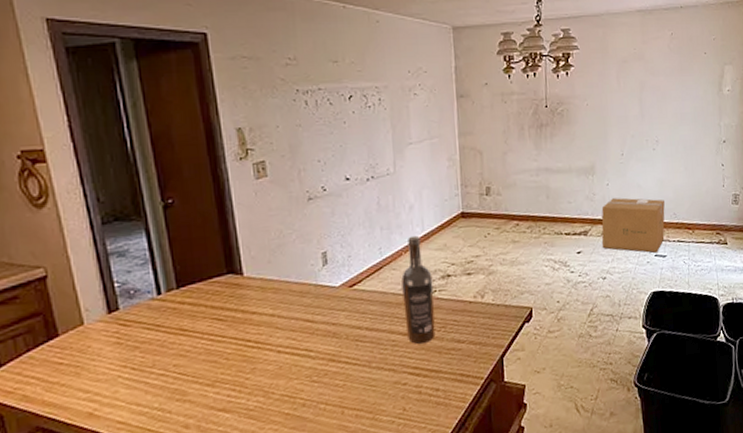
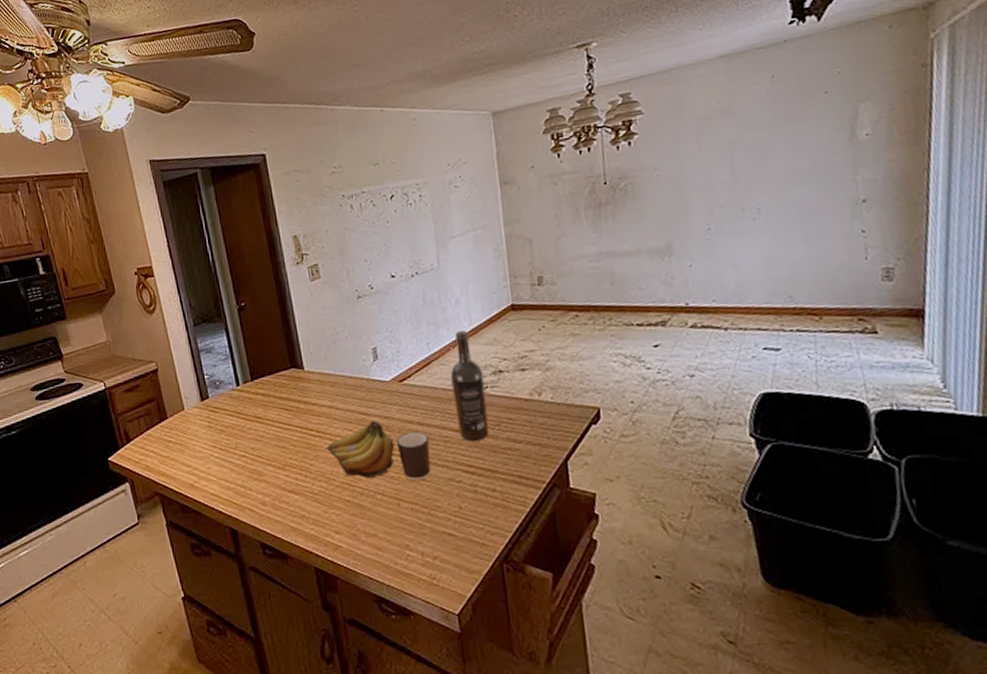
fruit: none [265,328,342,388] -> present [326,421,395,478]
mug: none [343,336,378,387] -> present [396,431,431,481]
box: present [601,198,665,254] -> none [683,279,777,346]

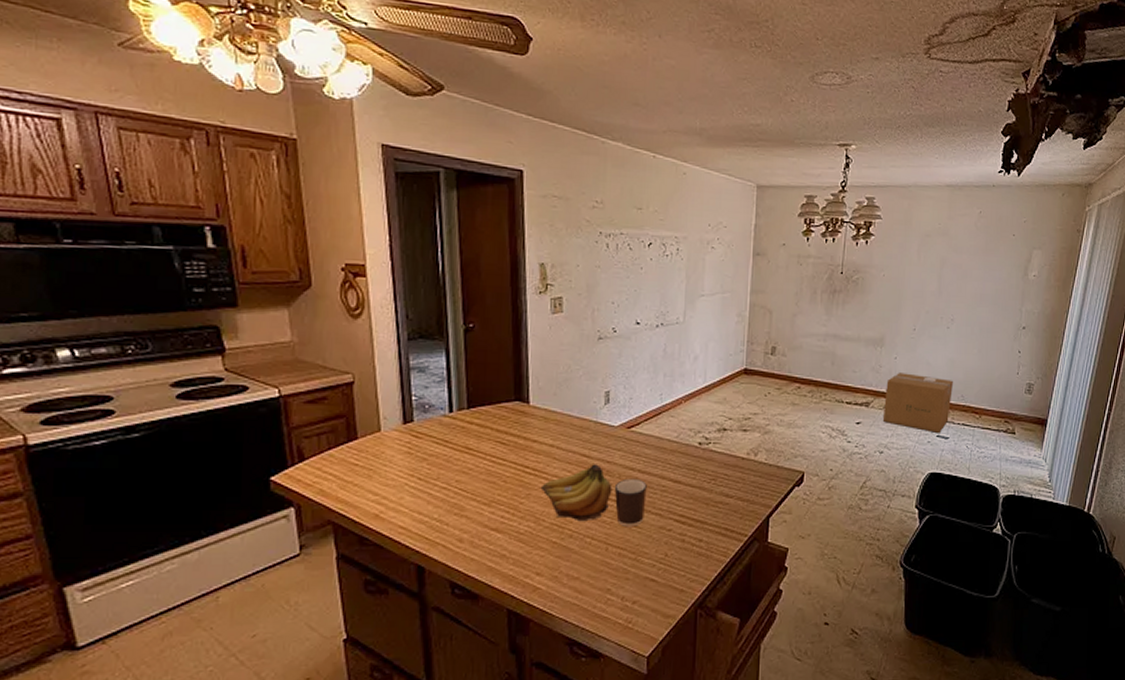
wine bottle: present [450,330,489,441] -> none [677,386,709,492]
box: none [683,279,777,346] -> present [882,373,953,434]

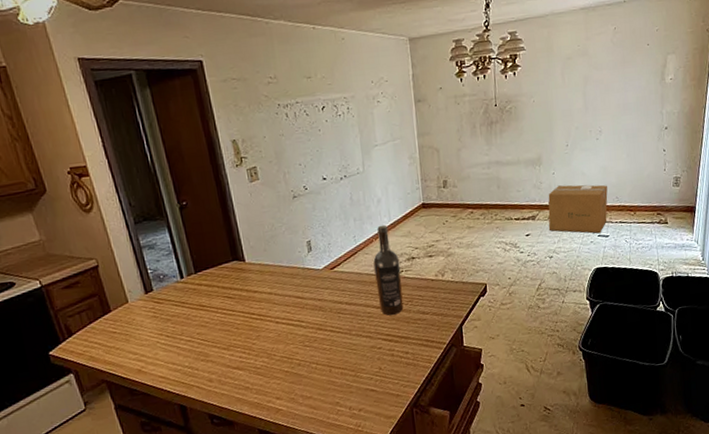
fruit: present [540,464,613,520] -> none [267,303,327,351]
mug: present [614,478,647,526] -> none [328,310,357,351]
wine bottle: none [677,386,709,492] -> present [373,224,404,315]

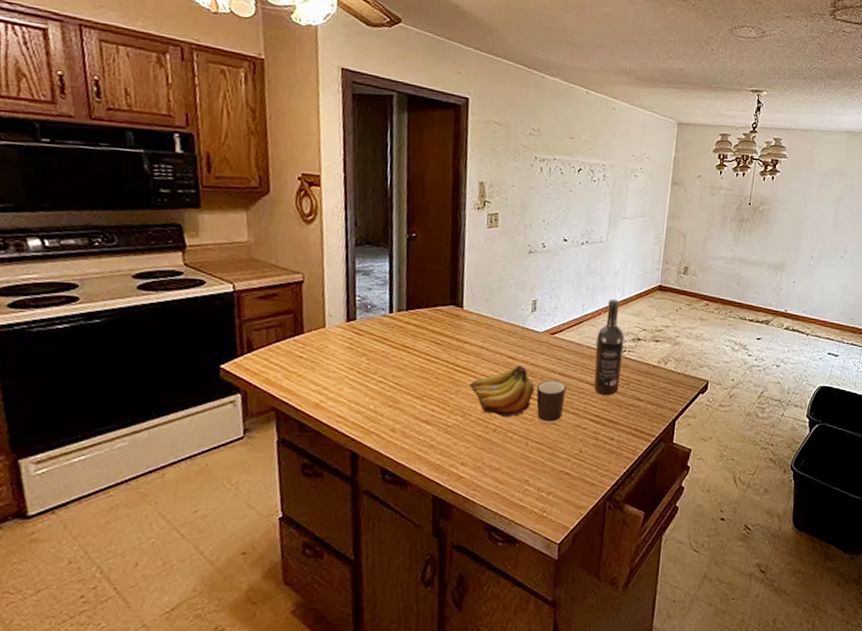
fruit: none [267,303,327,351] -> present [469,365,535,417]
mug: none [328,310,357,351] -> present [536,380,566,424]
box: present [548,185,608,234] -> none [780,295,844,352]

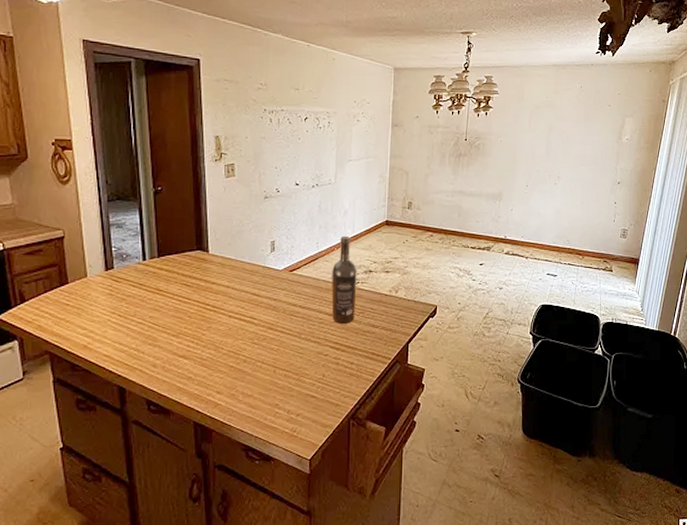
fruit: present [469,365,535,417] -> none [219,301,278,348]
mug: present [536,380,566,424] -> none [280,313,307,352]

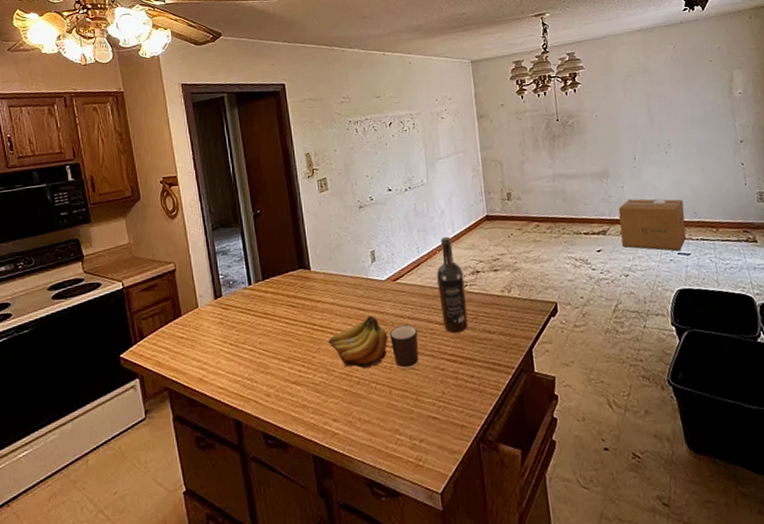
fruit: none [219,301,278,348] -> present [327,316,388,368]
mug: none [280,313,307,352] -> present [389,324,419,370]
box: none [501,222,560,273] -> present [618,199,687,252]

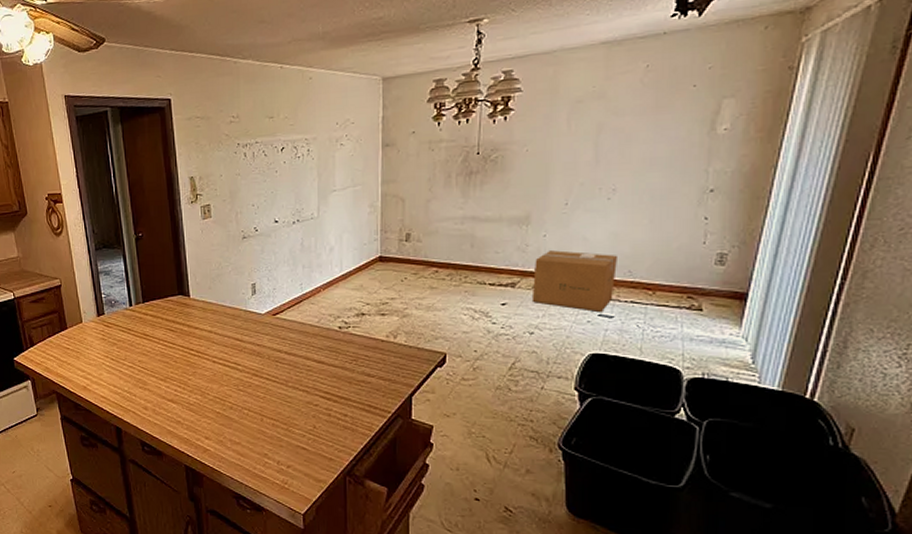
fruit: present [327,316,388,368] -> none [203,347,263,395]
mug: present [389,324,419,370] -> none [265,359,294,401]
wine bottle: present [436,236,468,333] -> none [319,275,348,372]

